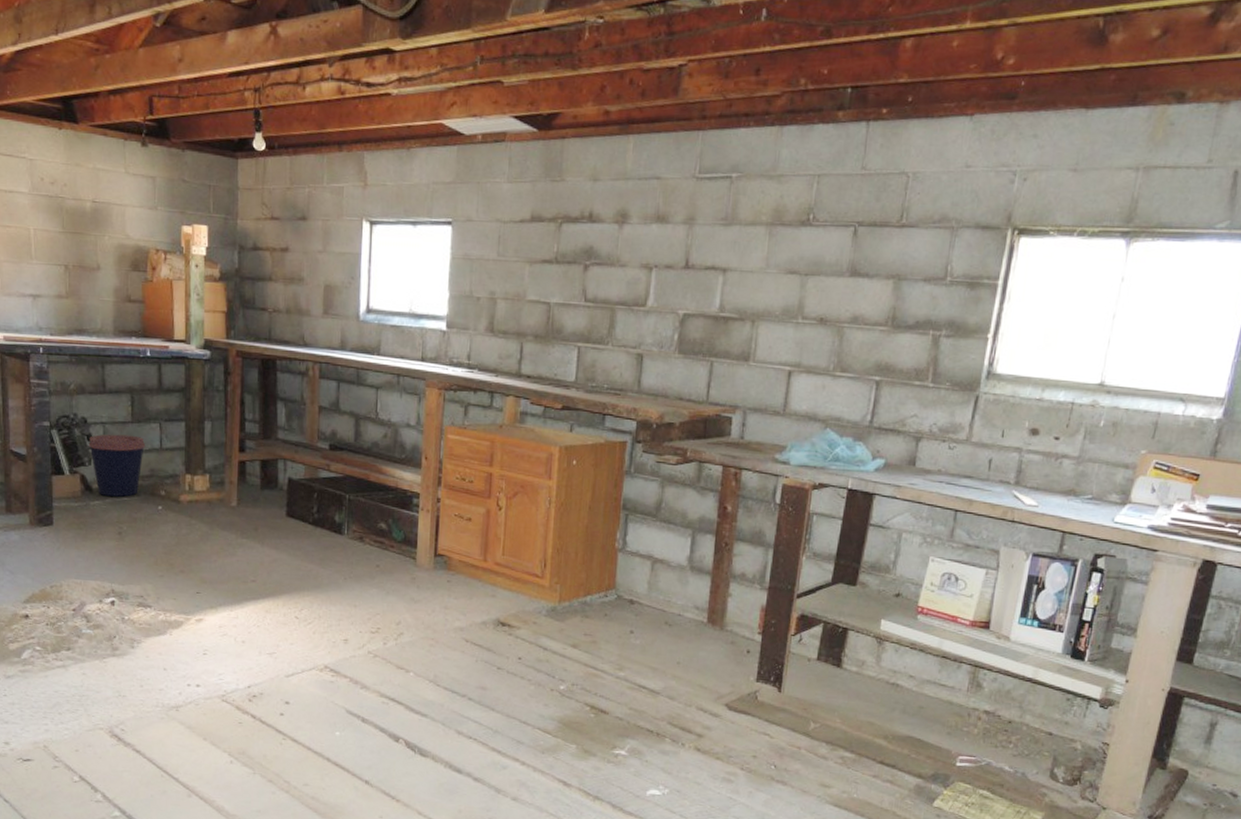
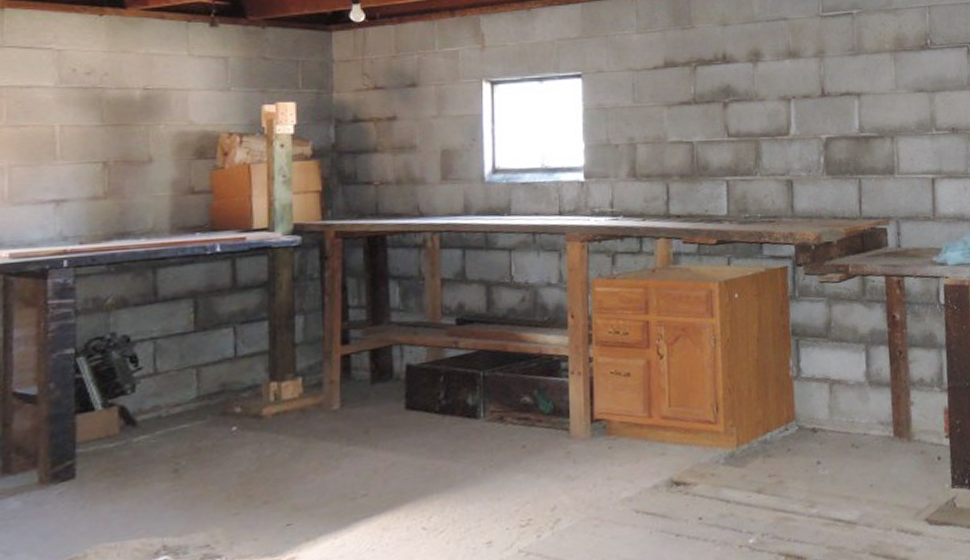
coffee cup: present [88,434,146,497] -> none [131,346,215,428]

